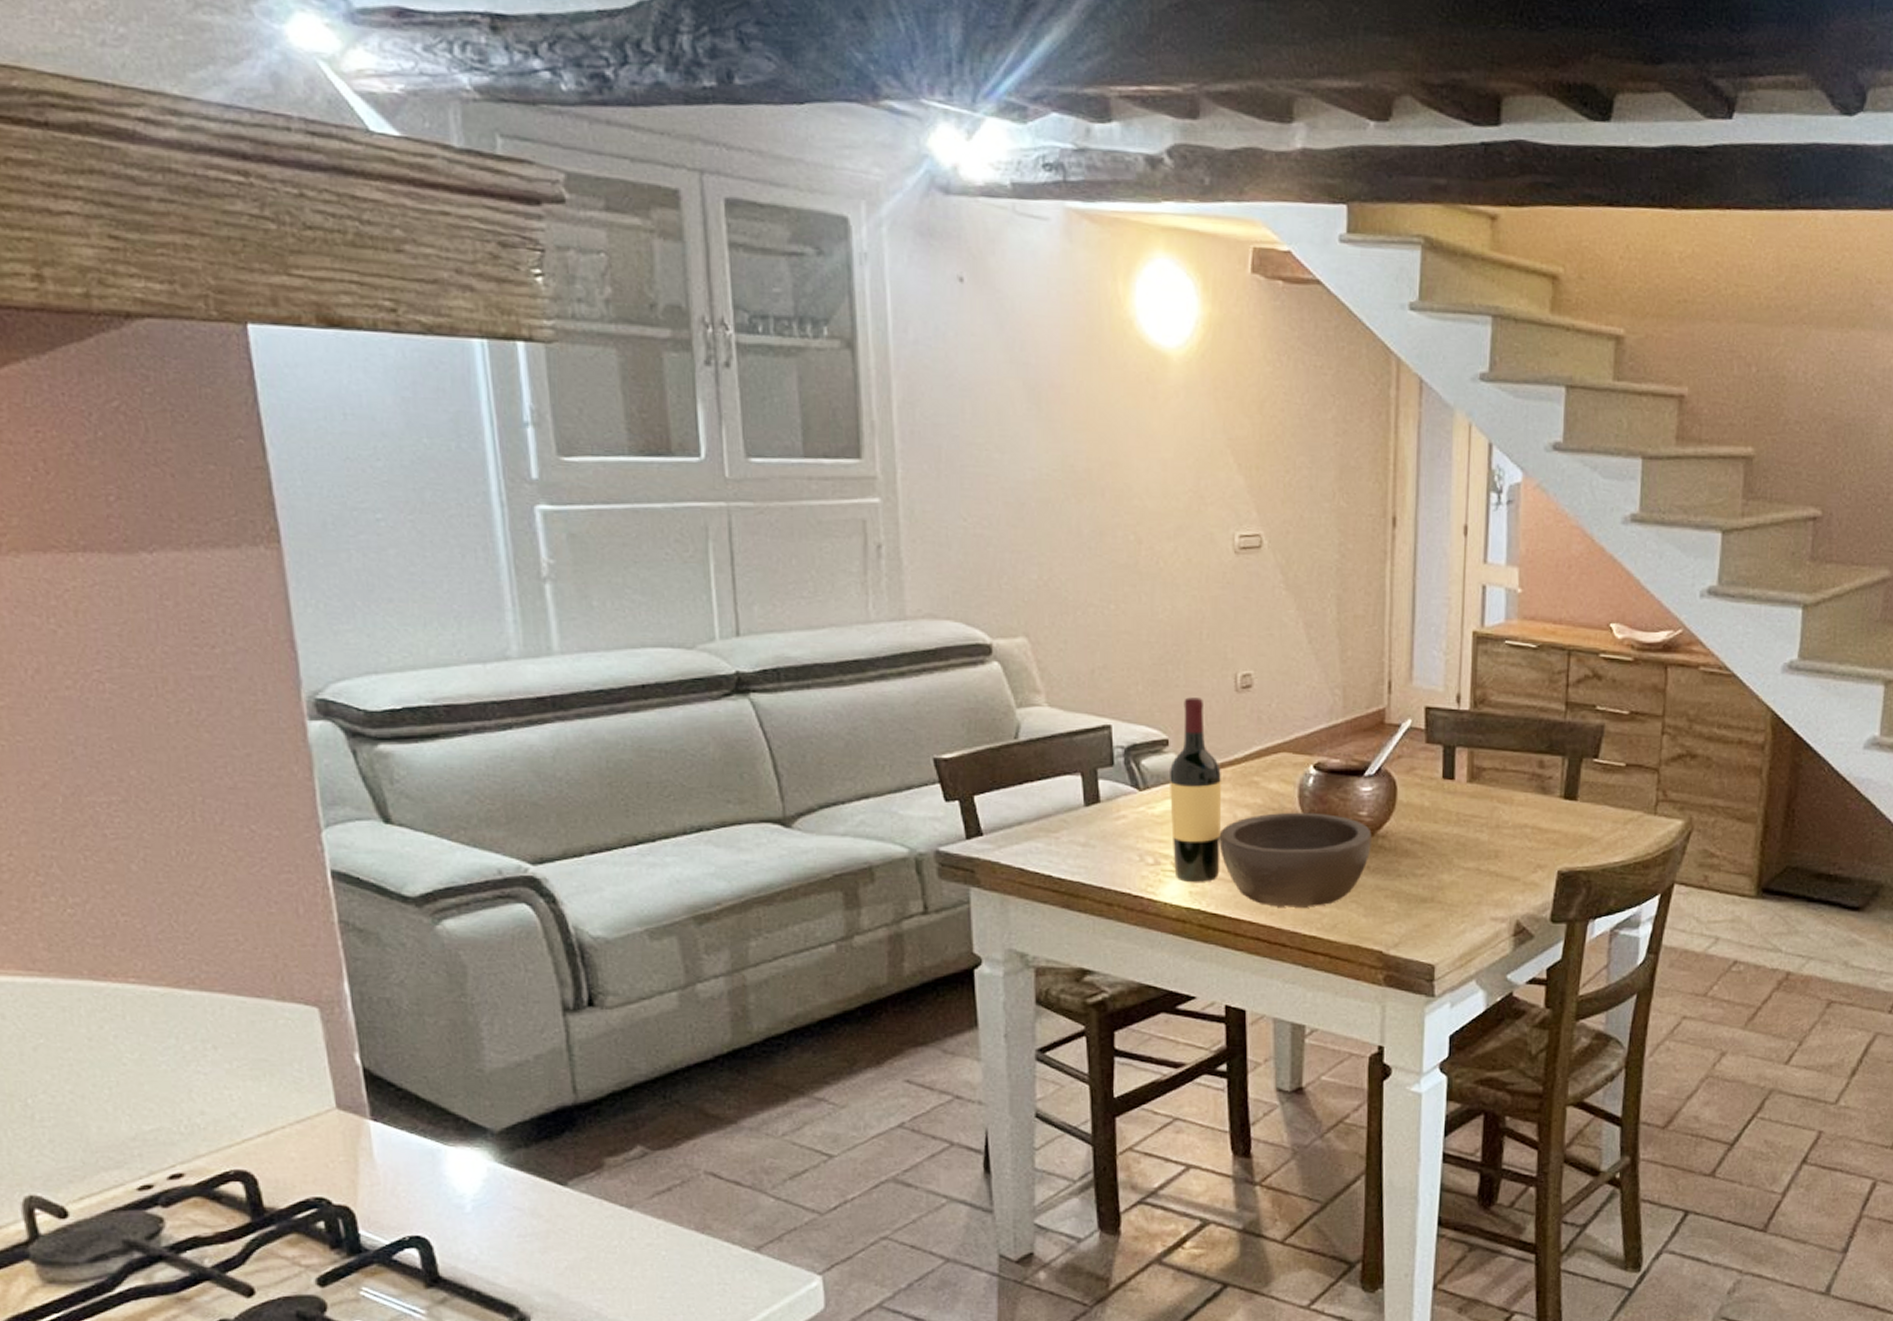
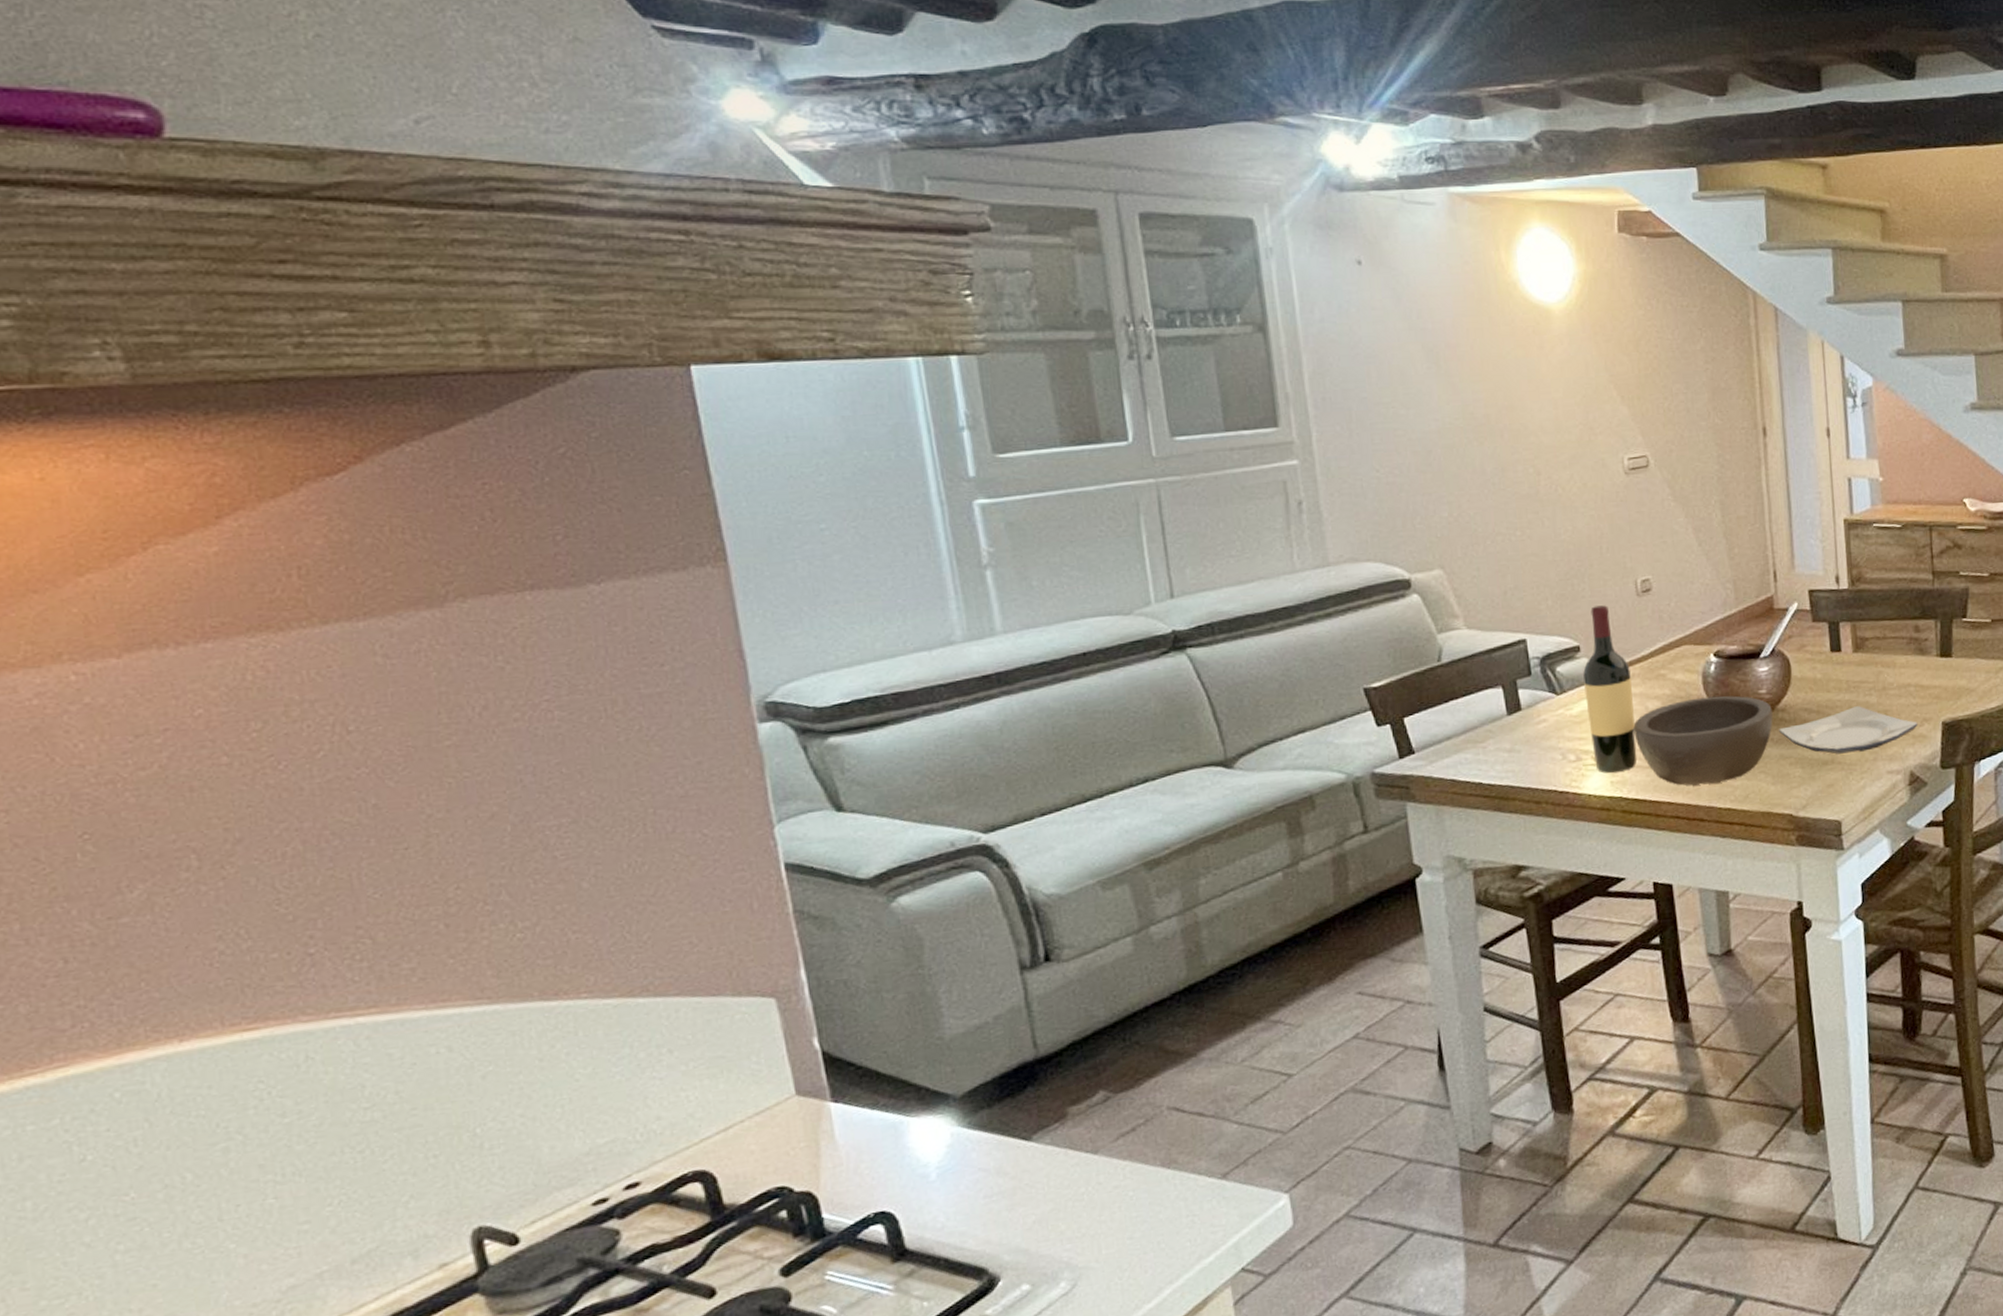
plate: none [1377,842,1531,894] -> present [1779,706,1918,755]

